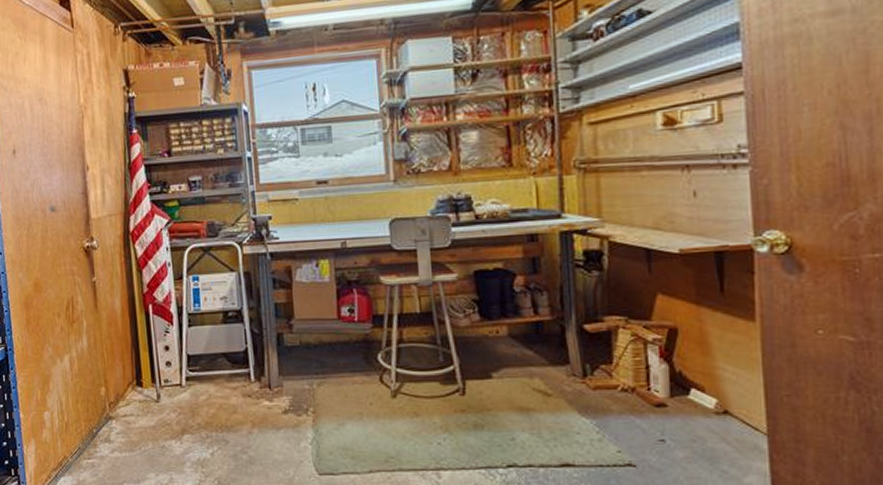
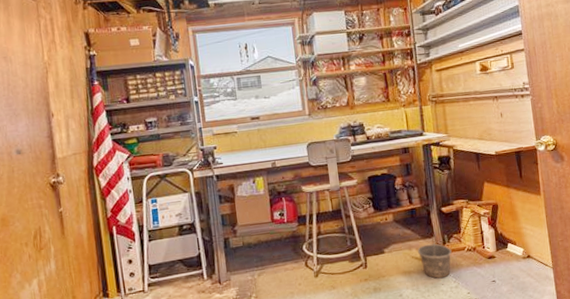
bucket: none [543,361,596,423] -> present [418,234,452,279]

